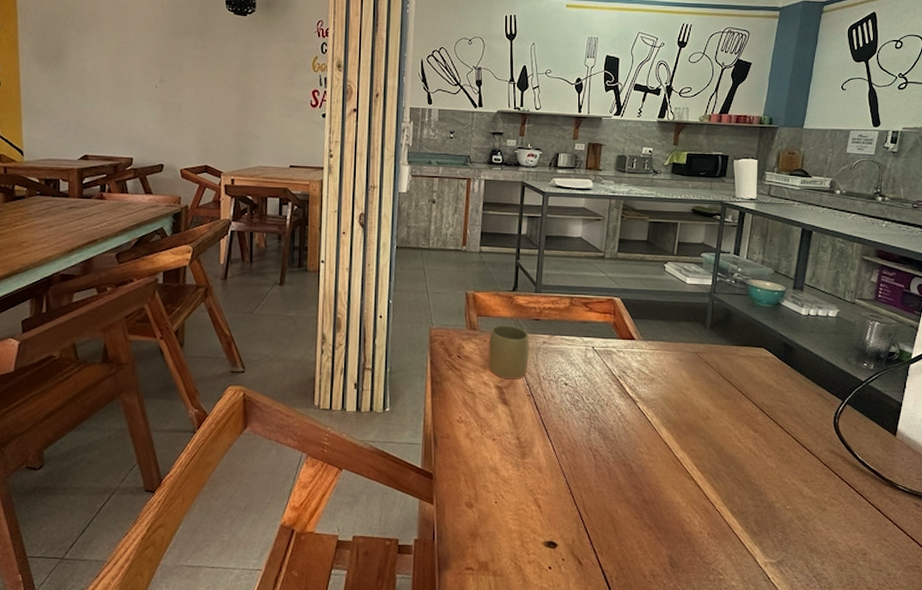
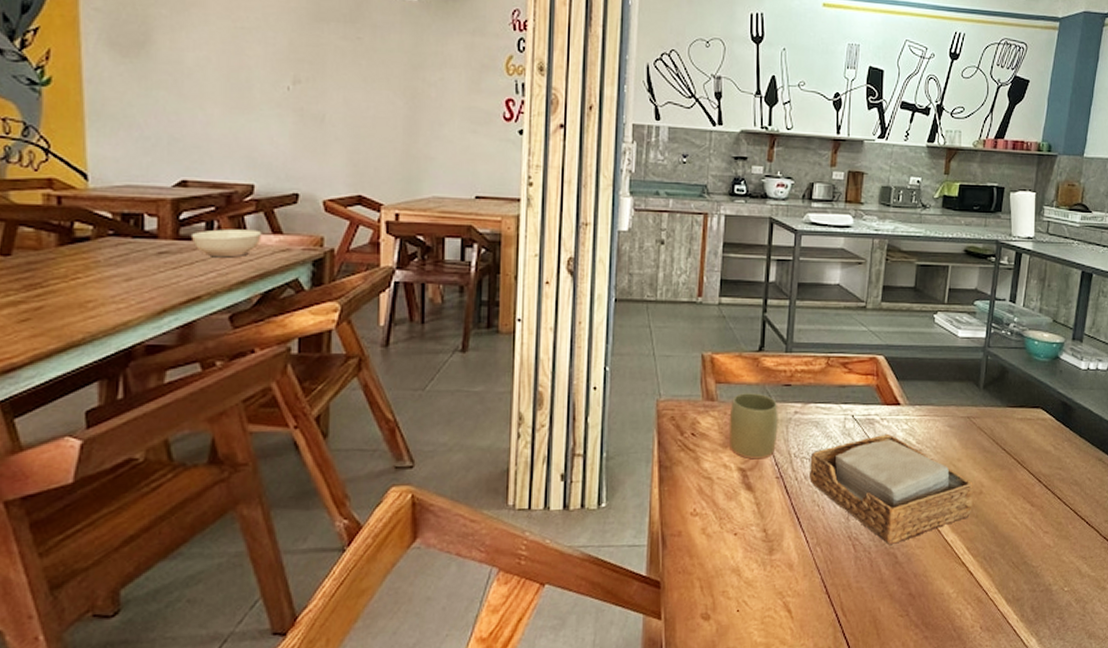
bowl: none [90,190,138,212] -> present [190,229,262,258]
napkin holder: none [556,364,701,457] -> present [809,434,973,544]

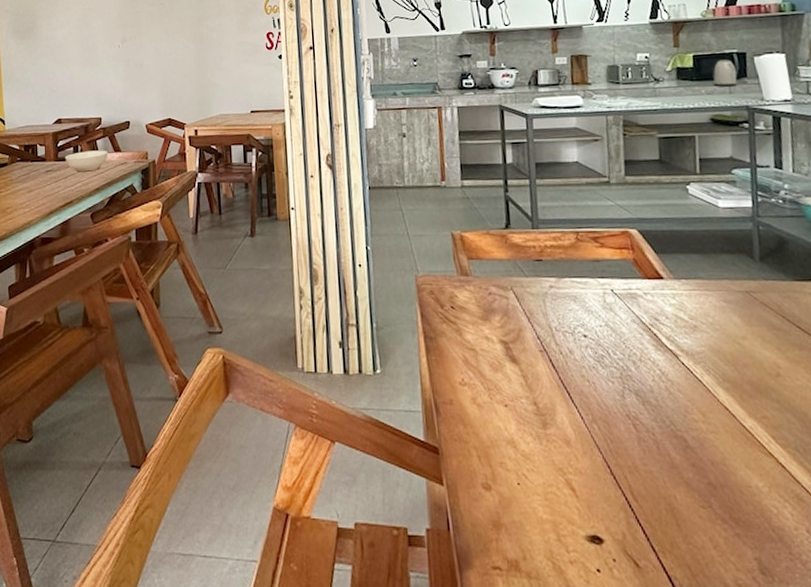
mug: present [728,393,778,460] -> none [484,268,536,333]
napkin holder: present [809,434,973,544] -> none [573,309,771,426]
kettle: none [972,191,993,220] -> present [711,58,737,87]

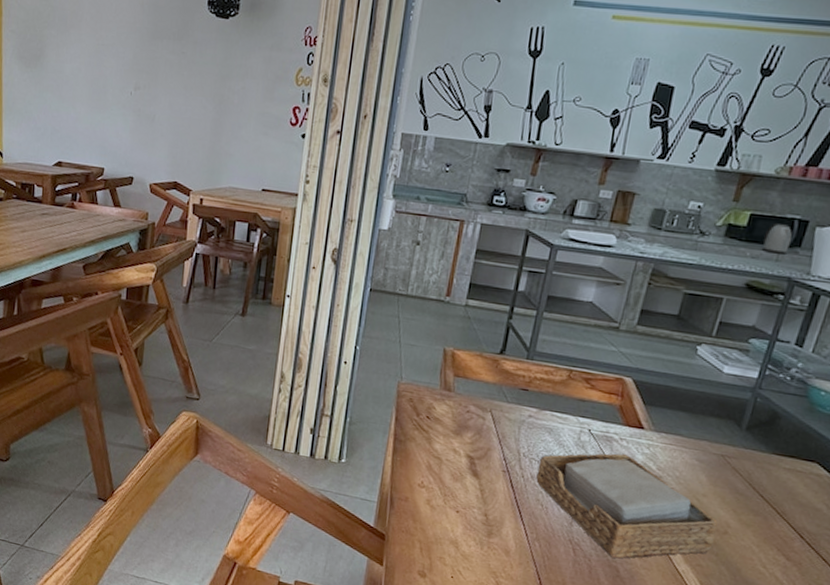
bowl: present [64,150,108,172] -> none [62,200,108,222]
napkin holder: none [573,309,771,426] -> present [536,453,718,559]

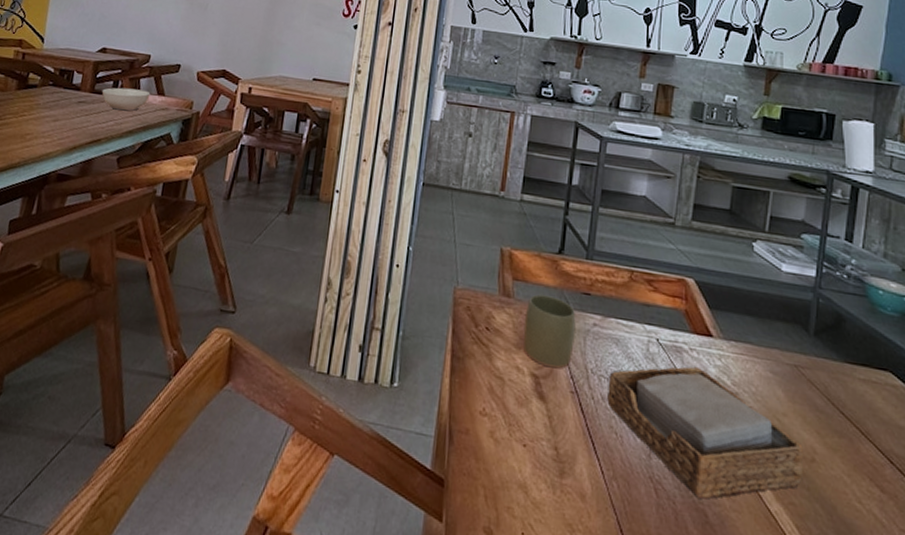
bowl: none [62,200,108,222] -> present [101,87,151,111]
mug: none [461,389,513,452] -> present [523,294,576,369]
kettle: present [762,223,792,255] -> none [797,116,822,147]

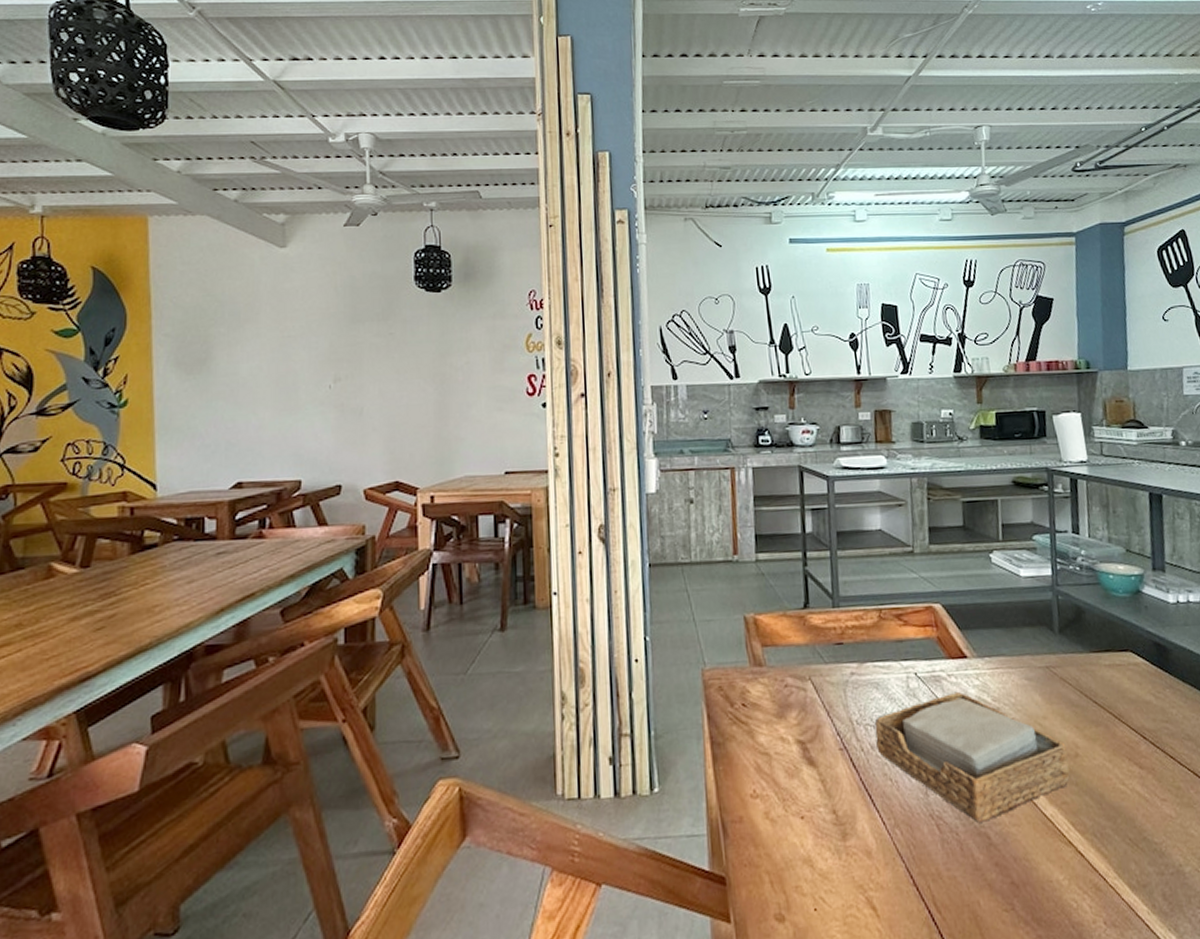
bowl: present [101,87,151,111] -> none [245,523,309,554]
mug: present [523,294,576,369] -> none [780,654,836,730]

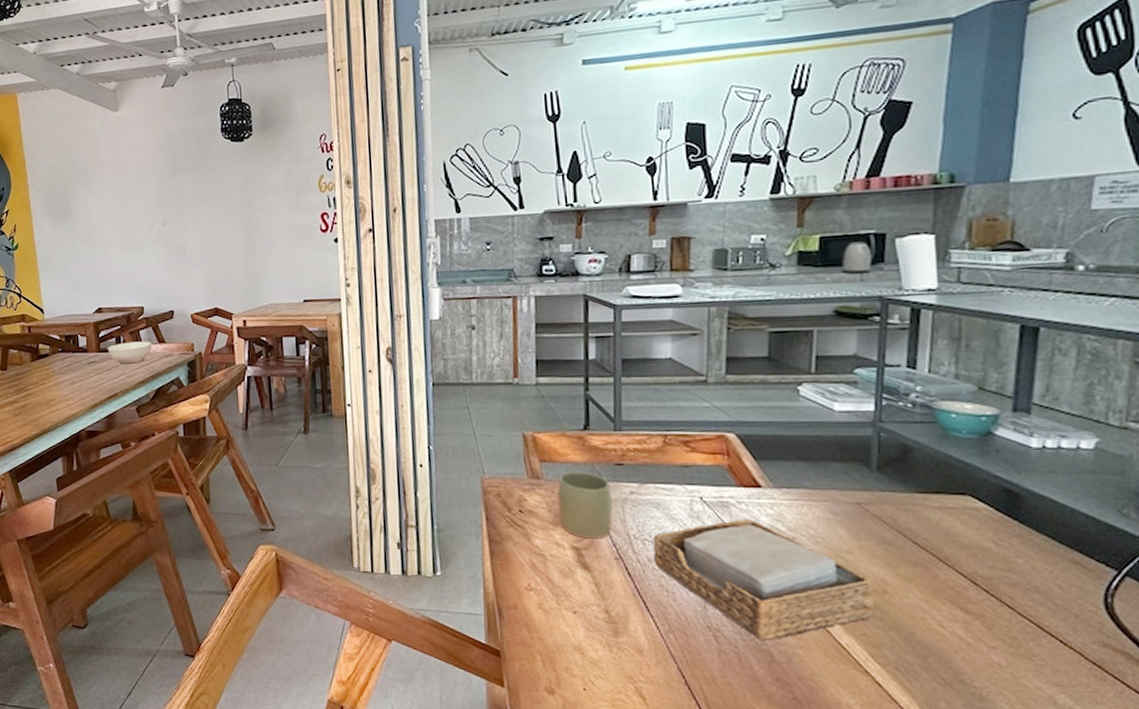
bowl: none [245,523,309,554] -> present [107,341,152,364]
mug: none [780,654,836,730] -> present [557,472,613,539]
kettle: none [1013,416,1037,447] -> present [840,240,872,274]

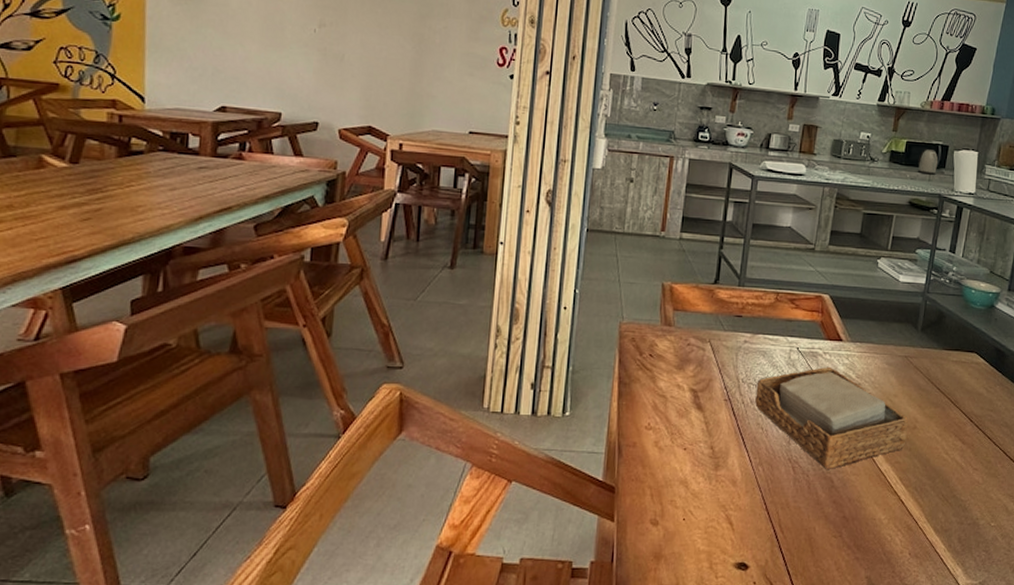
bowl: present [107,341,152,364] -> none [226,149,286,175]
mug: present [557,472,613,539] -> none [683,321,729,382]

